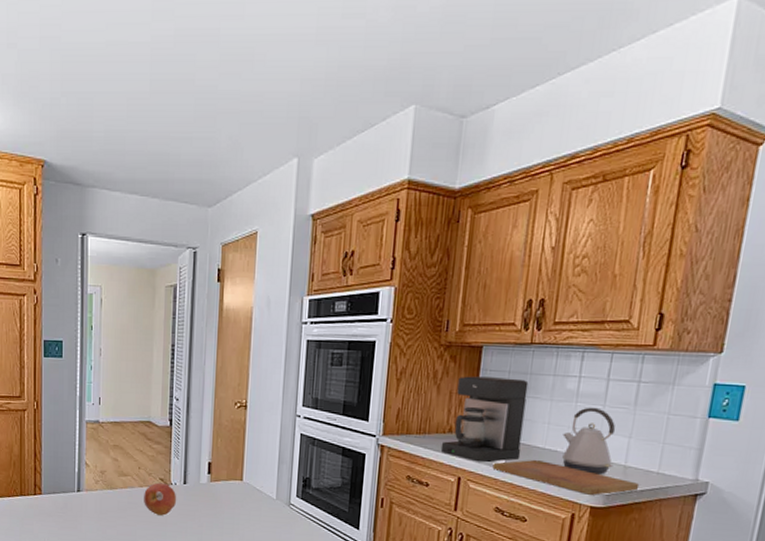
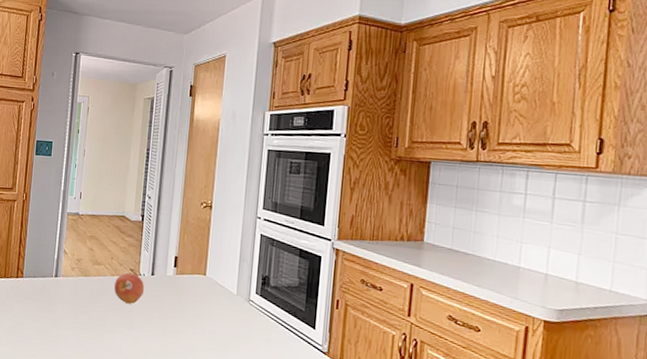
coffee maker: present [440,376,529,463] -> none [393,188,476,271]
cutting board: present [492,460,640,495] -> none [444,270,593,310]
kettle: present [562,407,616,475] -> none [512,223,565,289]

